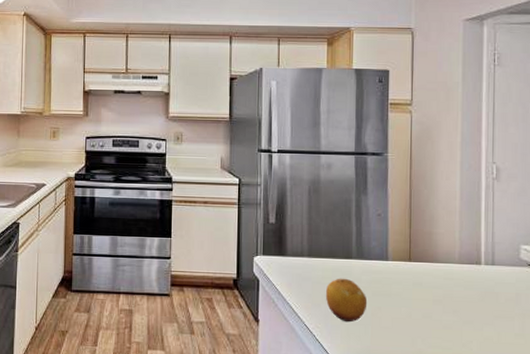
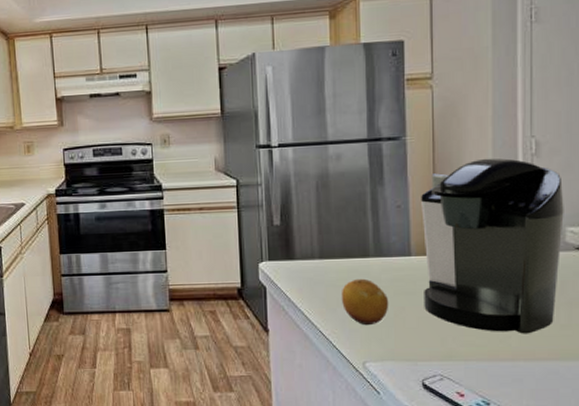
coffee maker: none [398,178,519,340] -> present [421,158,564,334]

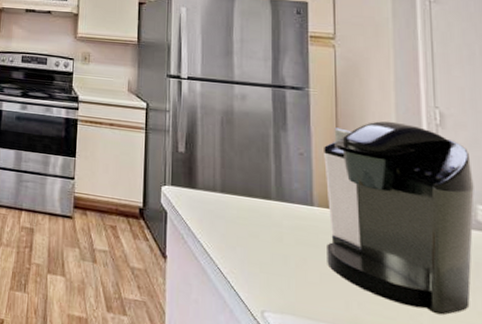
fruit: present [341,278,389,326] -> none [241,219,290,272]

